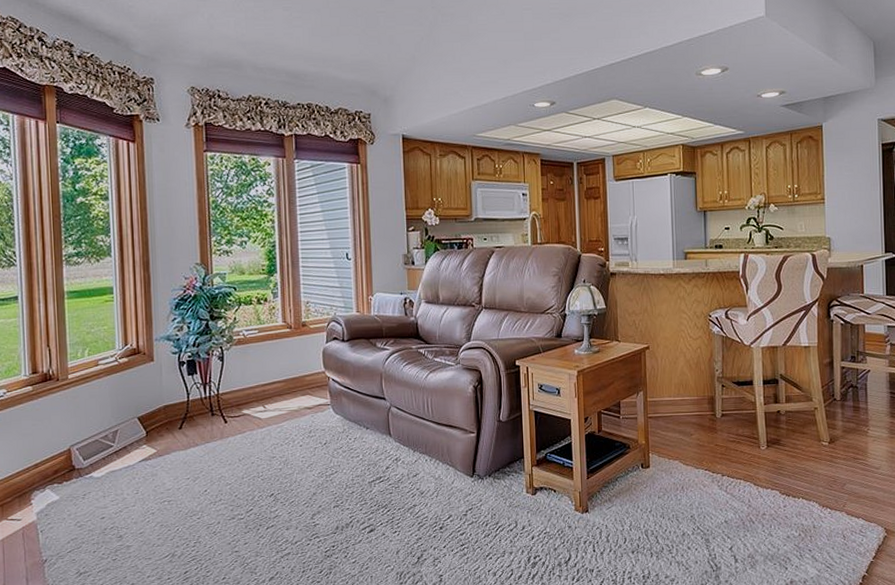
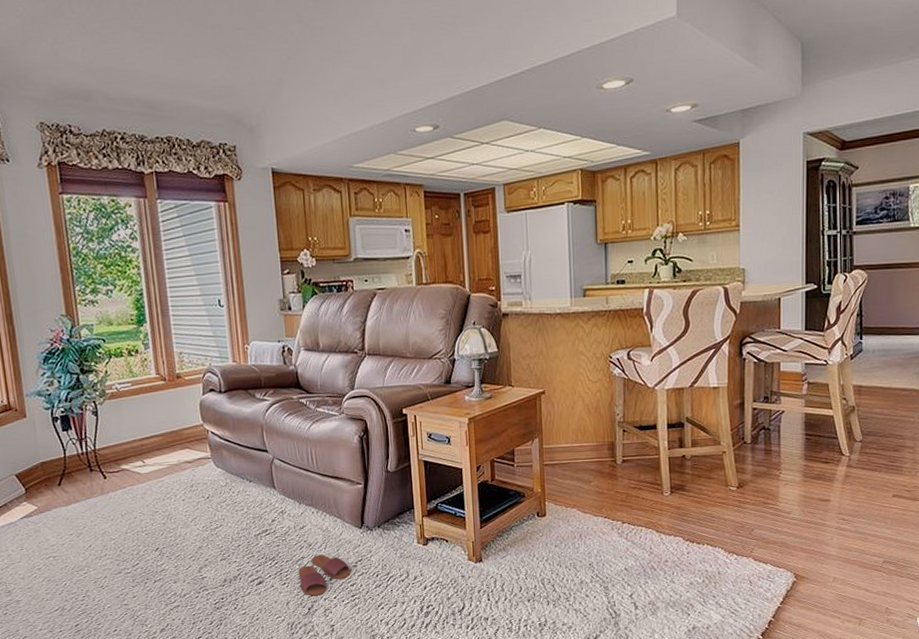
slippers: none [409,502,461,545] -> present [298,554,351,596]

